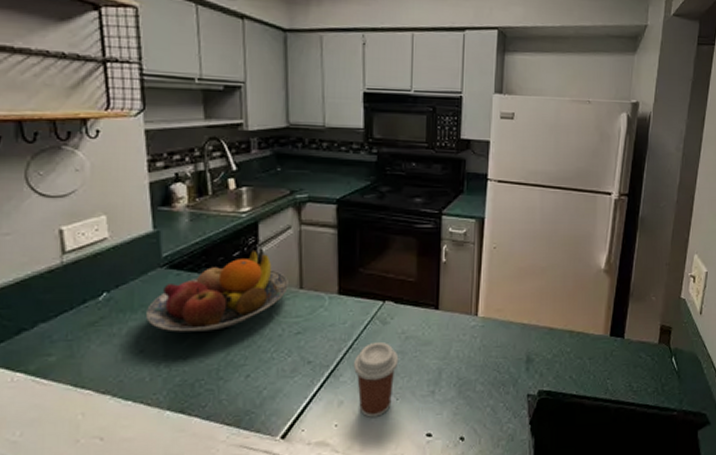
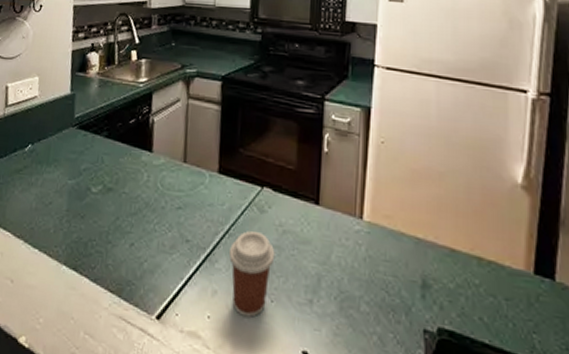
fruit bowl: present [146,249,288,332] -> none [57,118,174,193]

